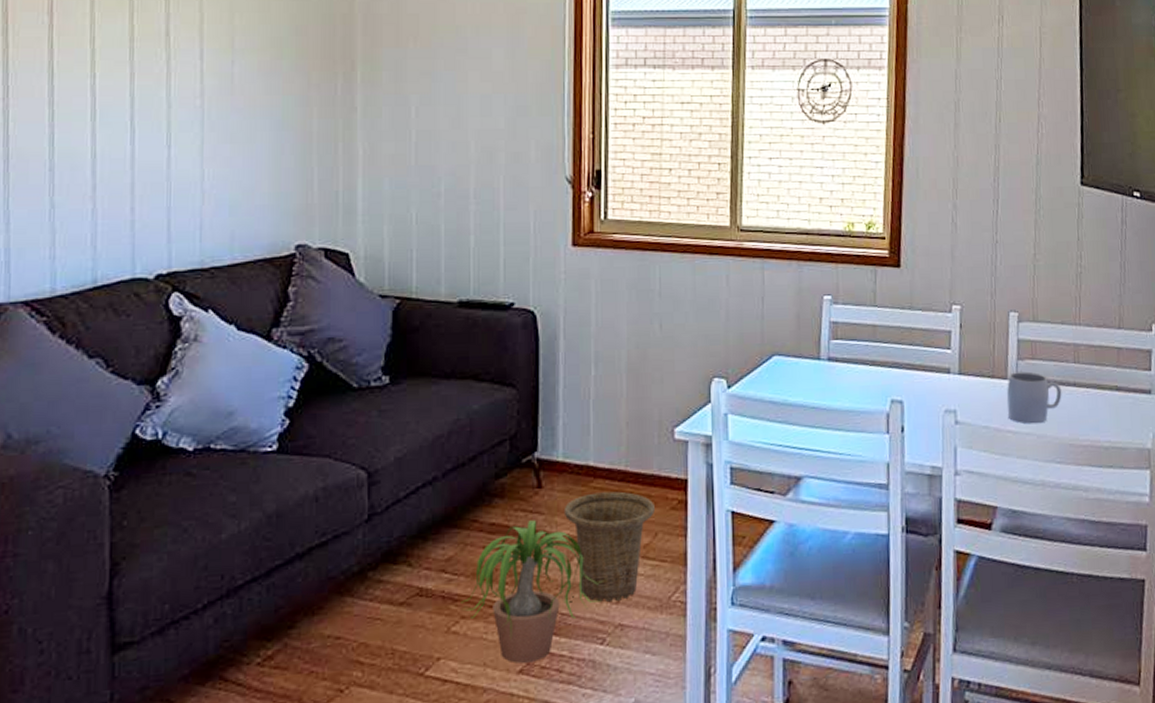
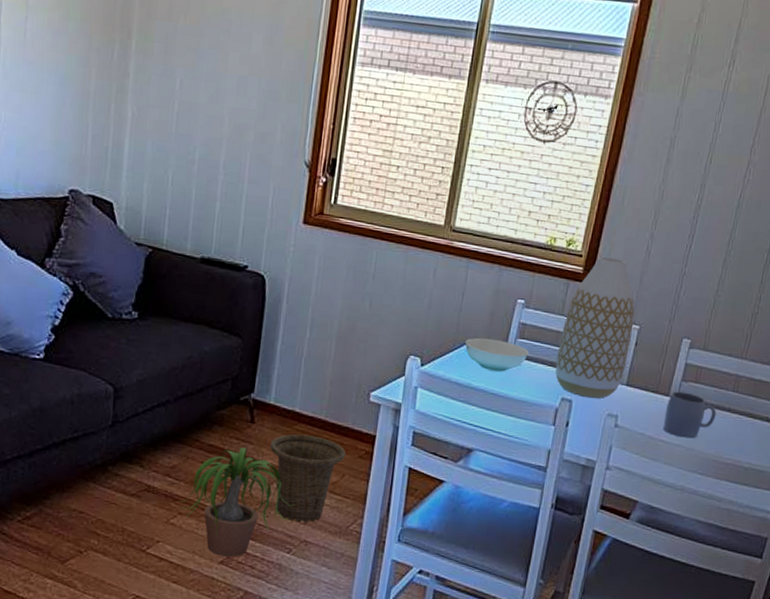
bowl: none [773,344,846,381] -> present [465,338,529,372]
vase: none [877,236,955,396] -> present [555,257,635,399]

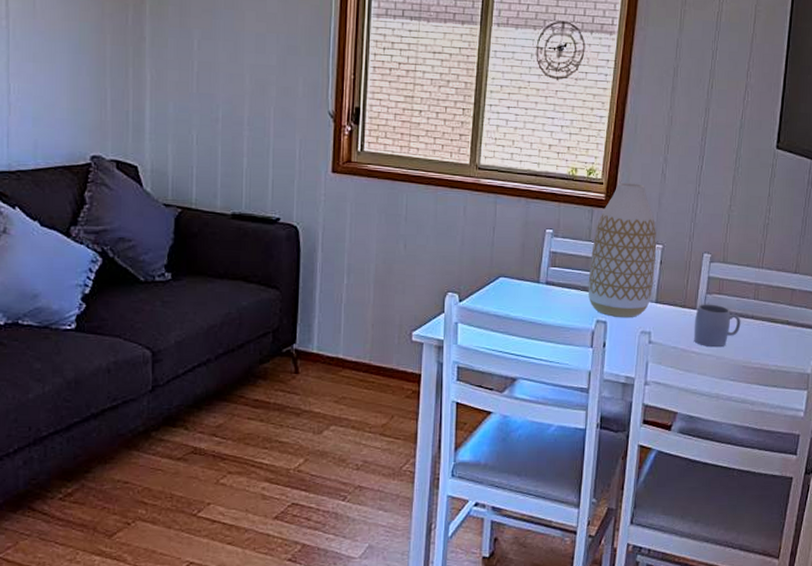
potted plant: present [179,447,298,557] -> none [228,399,349,511]
basket: present [269,434,346,523] -> none [316,380,392,469]
bowl: present [465,338,529,372] -> none [499,269,562,300]

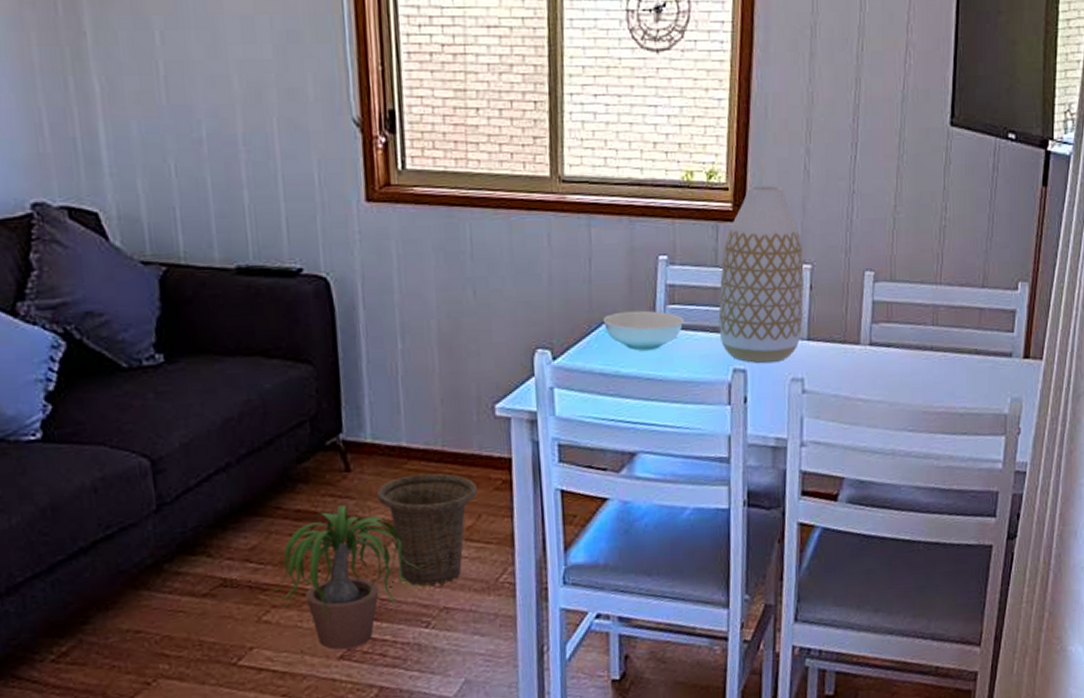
potted plant: none [228,399,349,511] -> present [270,505,427,650]
basket: none [316,380,392,469] -> present [376,472,477,587]
bowl: none [499,269,562,300] -> present [602,310,685,351]
mug: present [693,304,741,348] -> none [858,335,918,392]

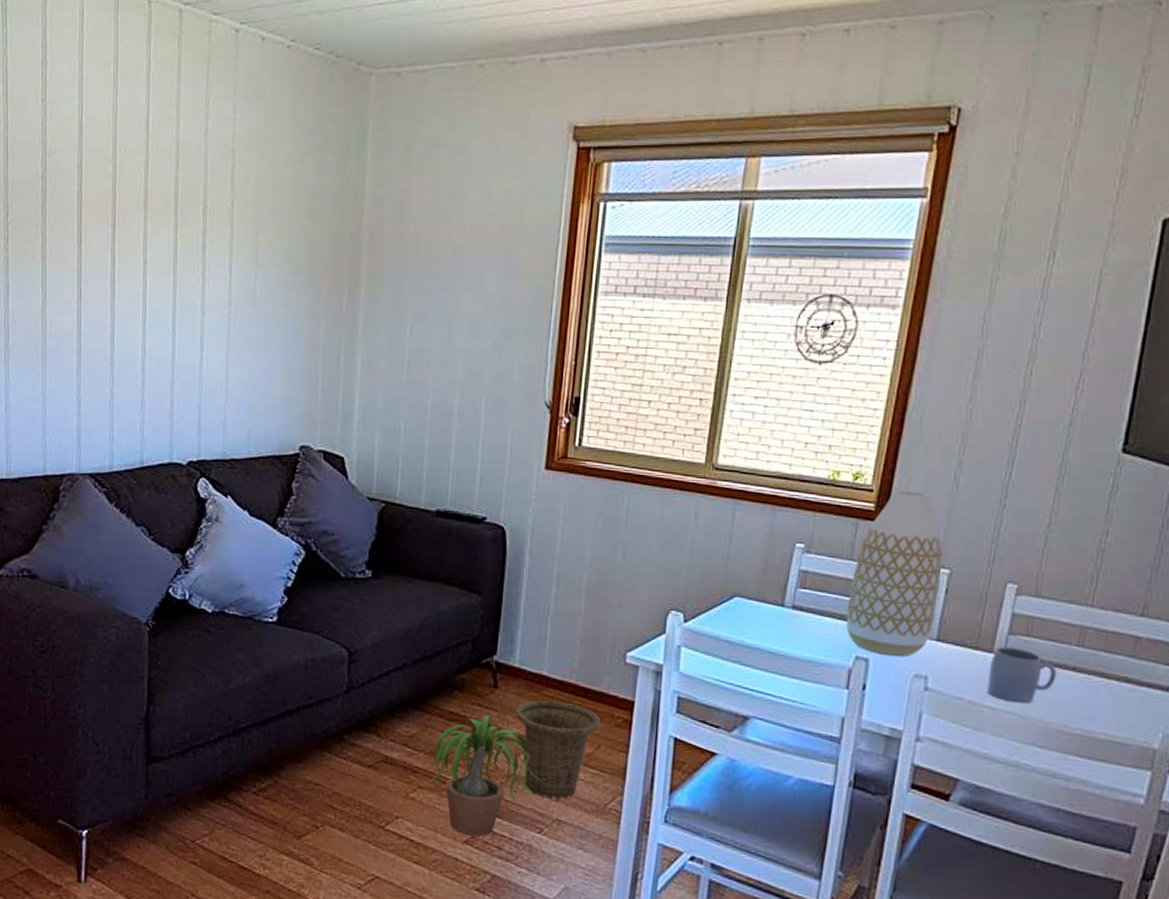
bowl: present [602,310,685,351] -> none [734,588,813,627]
mug: none [858,335,918,392] -> present [986,646,1057,704]

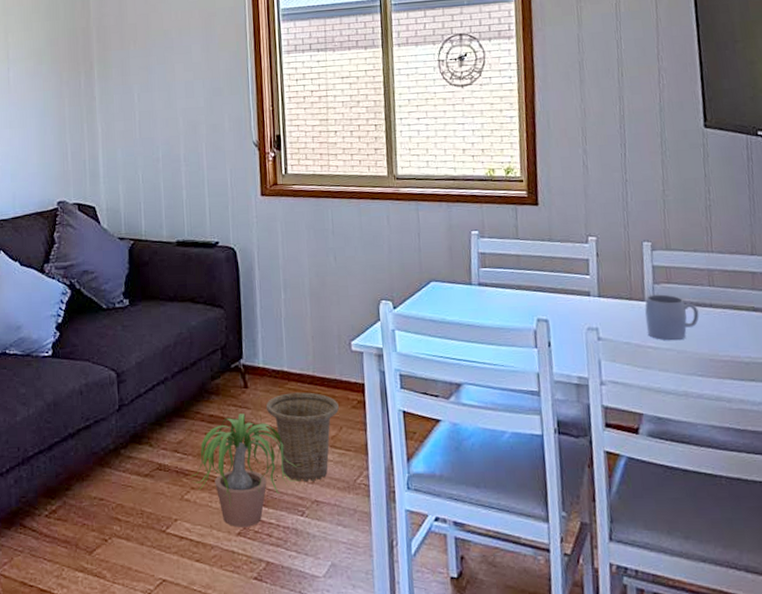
vase: present [845,491,943,657] -> none [521,177,593,315]

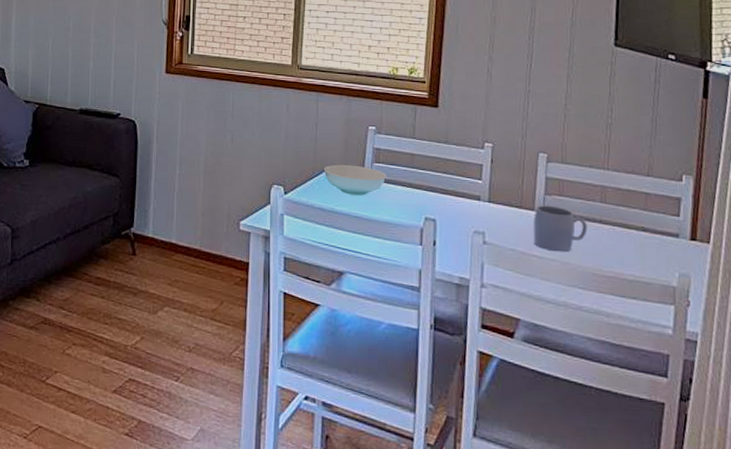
potted plant: present [190,413,302,527] -> none [73,279,182,386]
basket: present [266,392,339,482] -> none [151,264,222,350]
bowl: none [430,272,495,303] -> present [323,164,387,195]

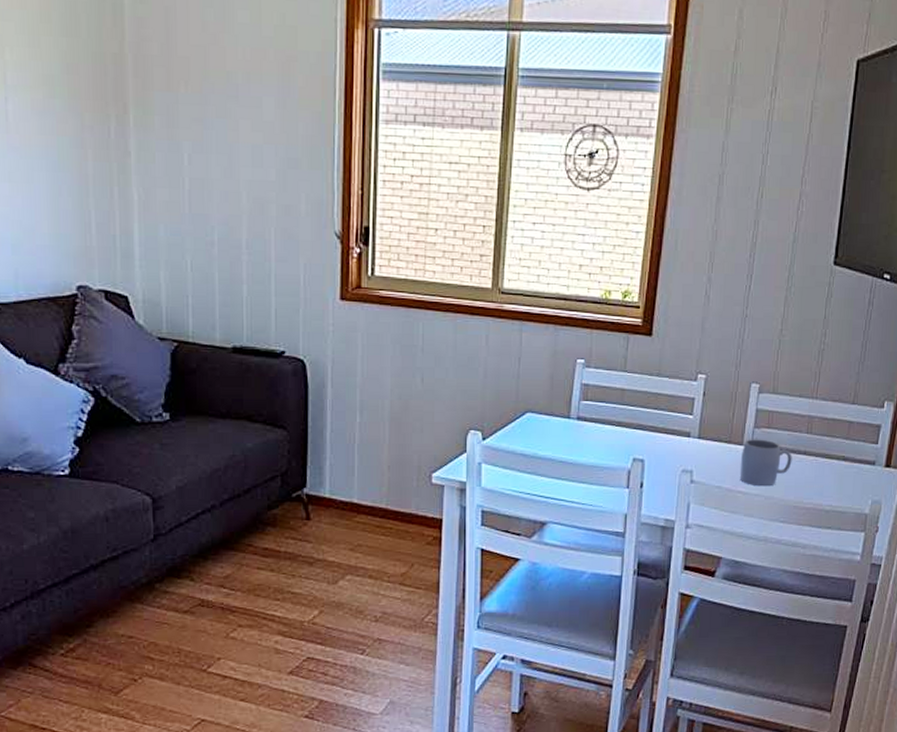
bowl: present [323,164,387,195] -> none [526,404,595,437]

